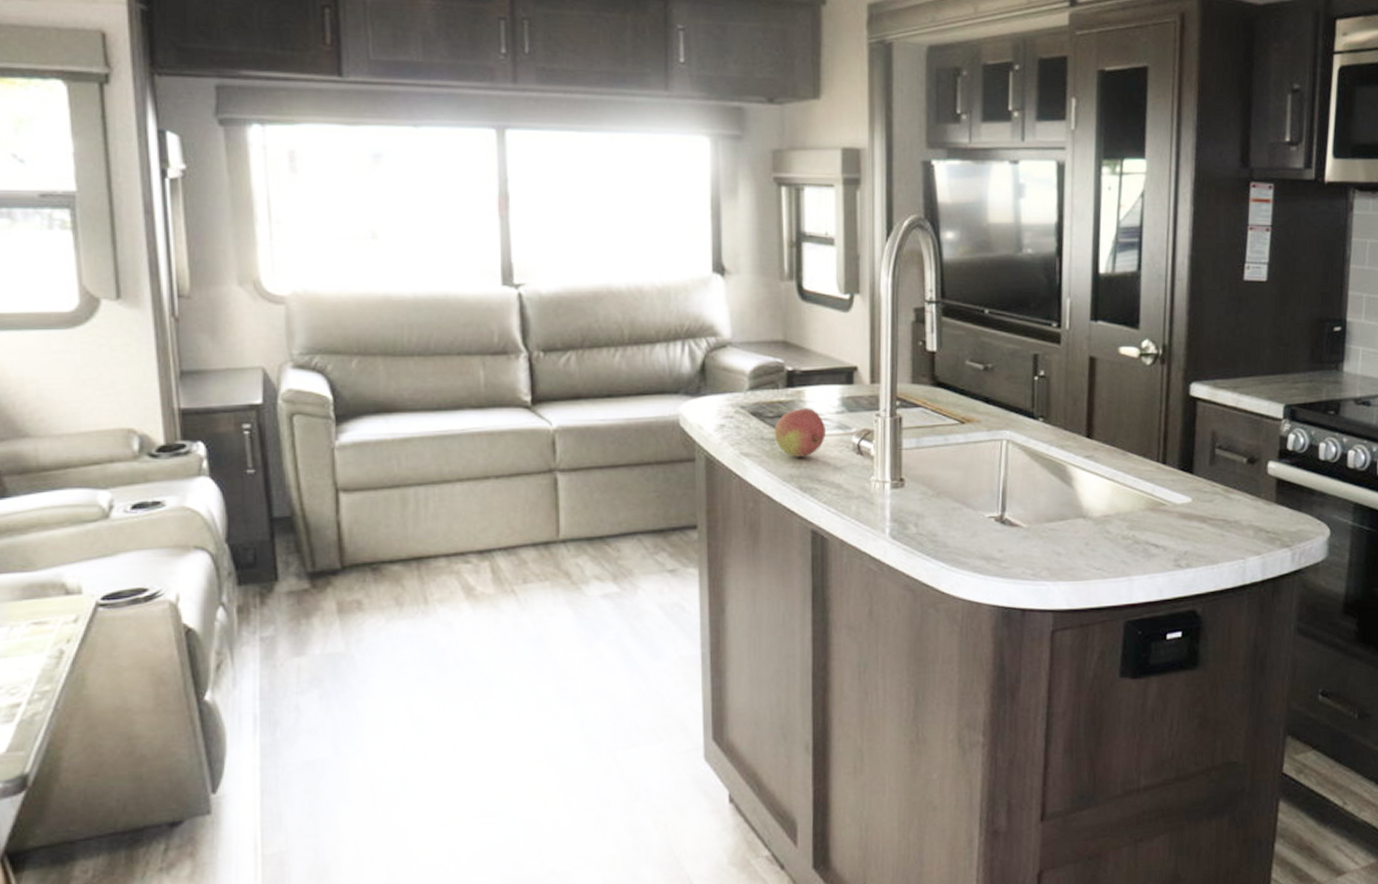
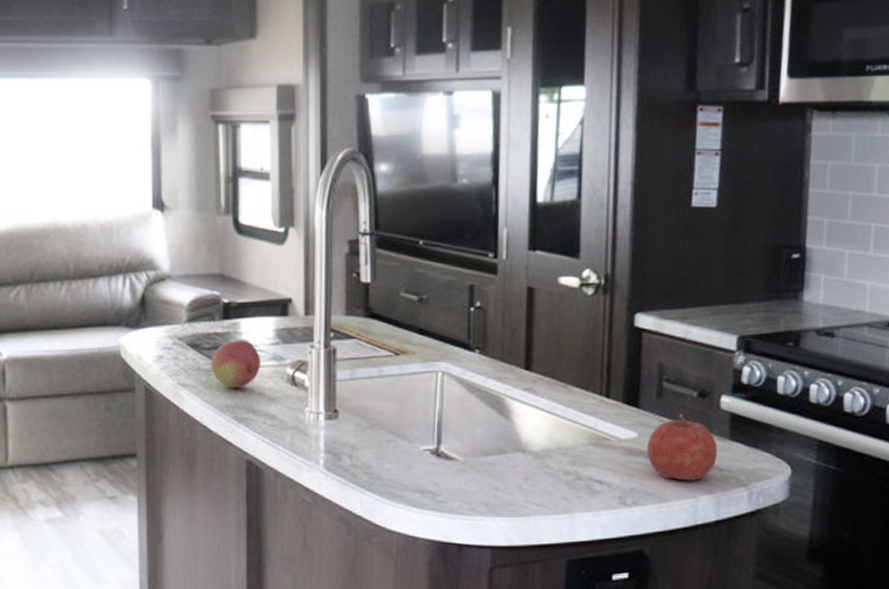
fruit: none [1199,479,1265,543] -> present [646,414,718,481]

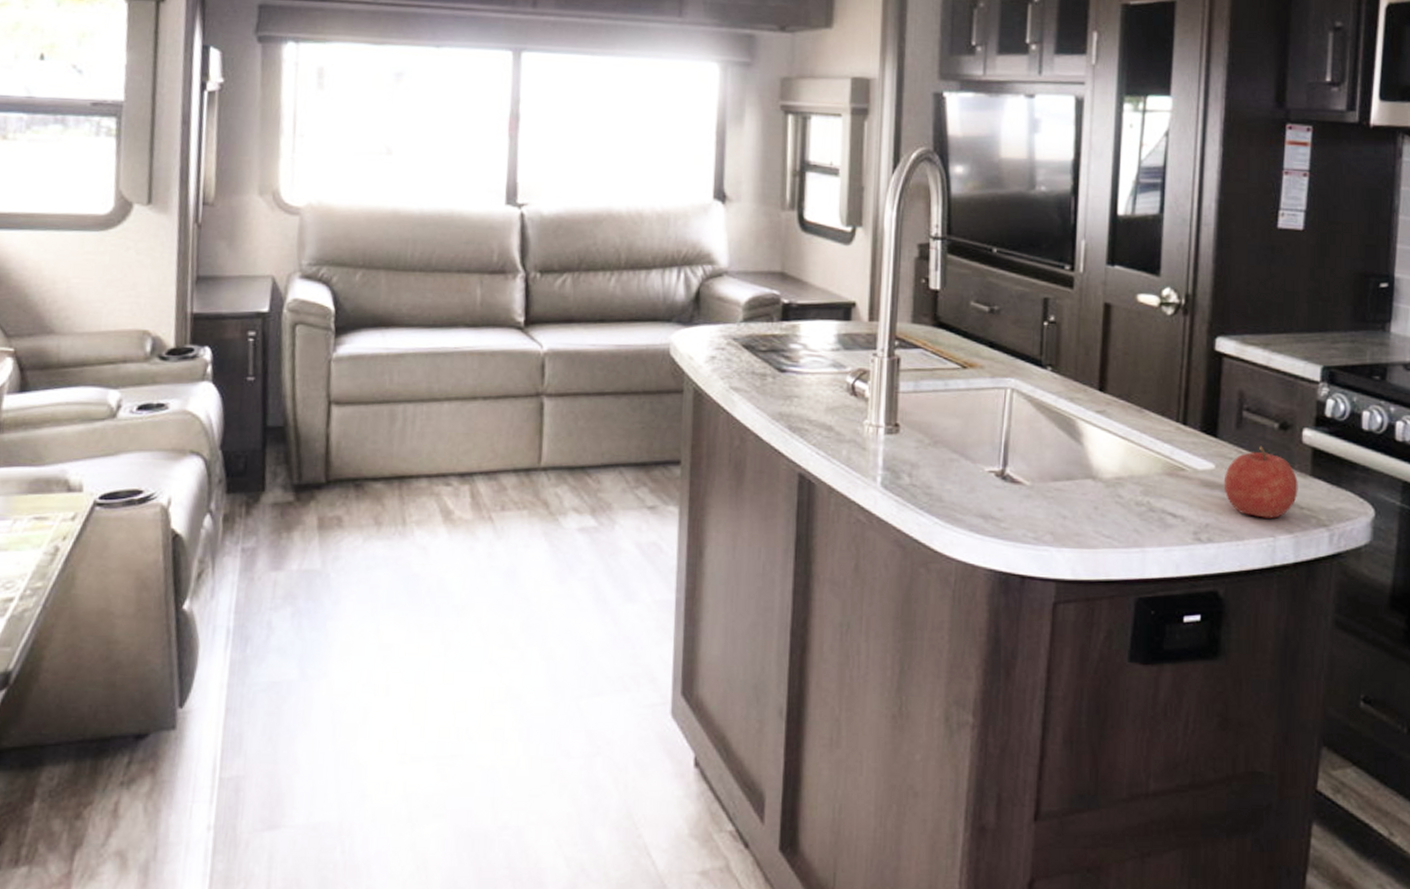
fruit: present [210,340,262,388] -> none [765,343,820,395]

